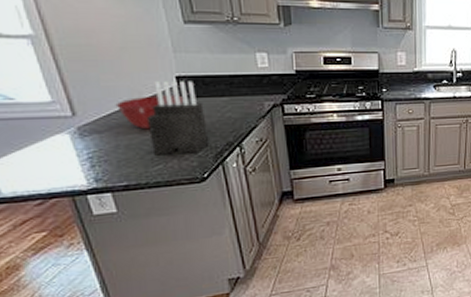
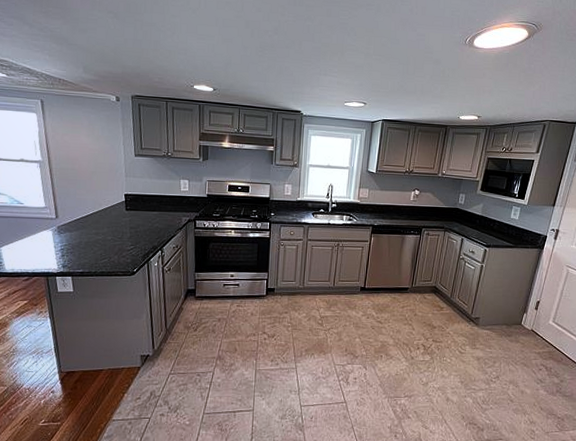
mixing bowl: present [115,95,184,130] -> none [83,207,128,232]
knife block: present [146,81,210,156] -> none [101,197,141,253]

